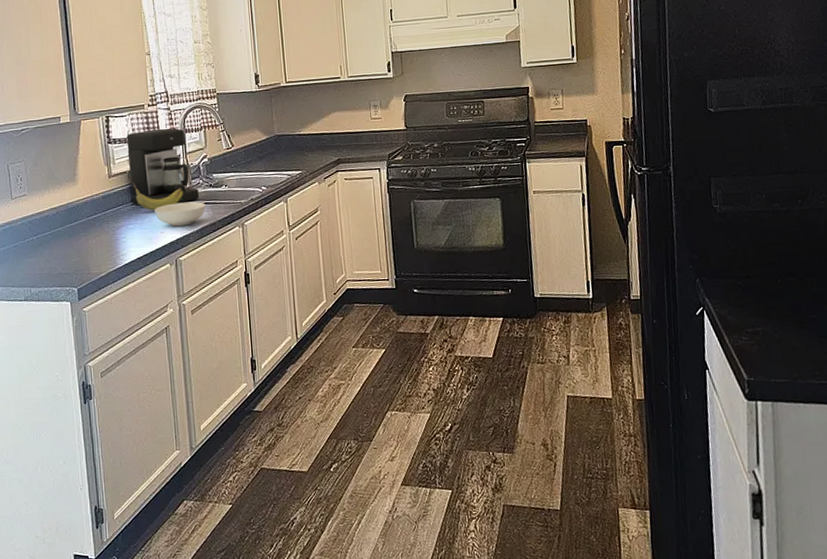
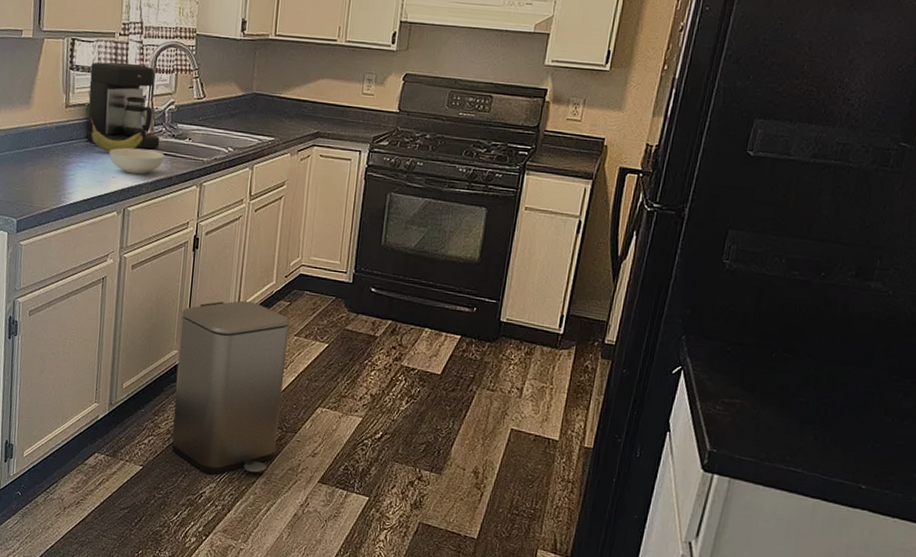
pedal bin: none [244,323,356,499] -> present [171,300,290,475]

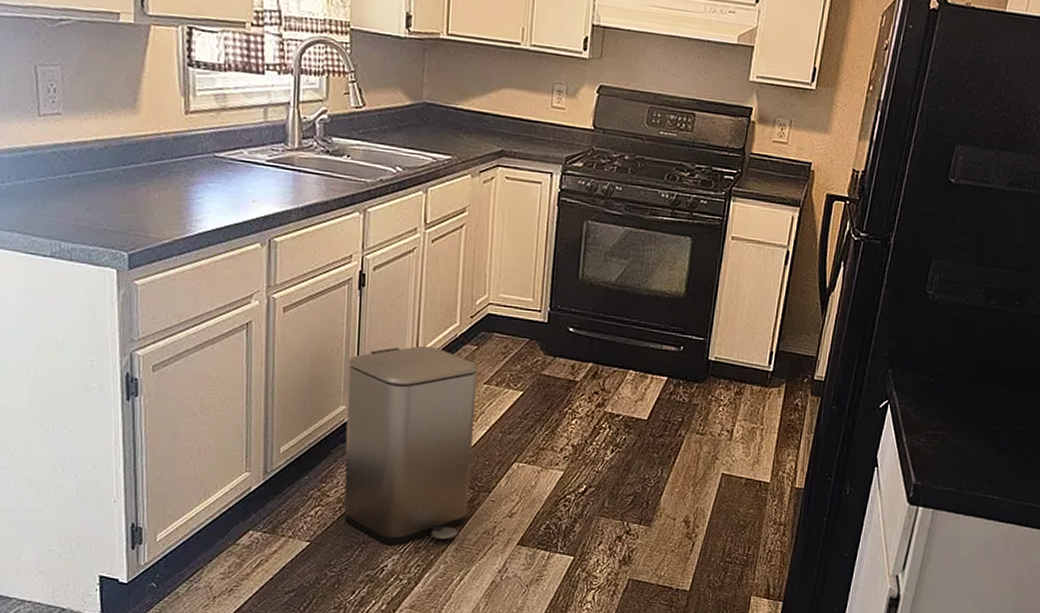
coffee maker: present [86,62,160,150] -> none [215,57,311,168]
fruit: present [90,118,144,152] -> none [219,127,290,170]
bowl: present [108,147,165,175] -> none [245,165,319,199]

